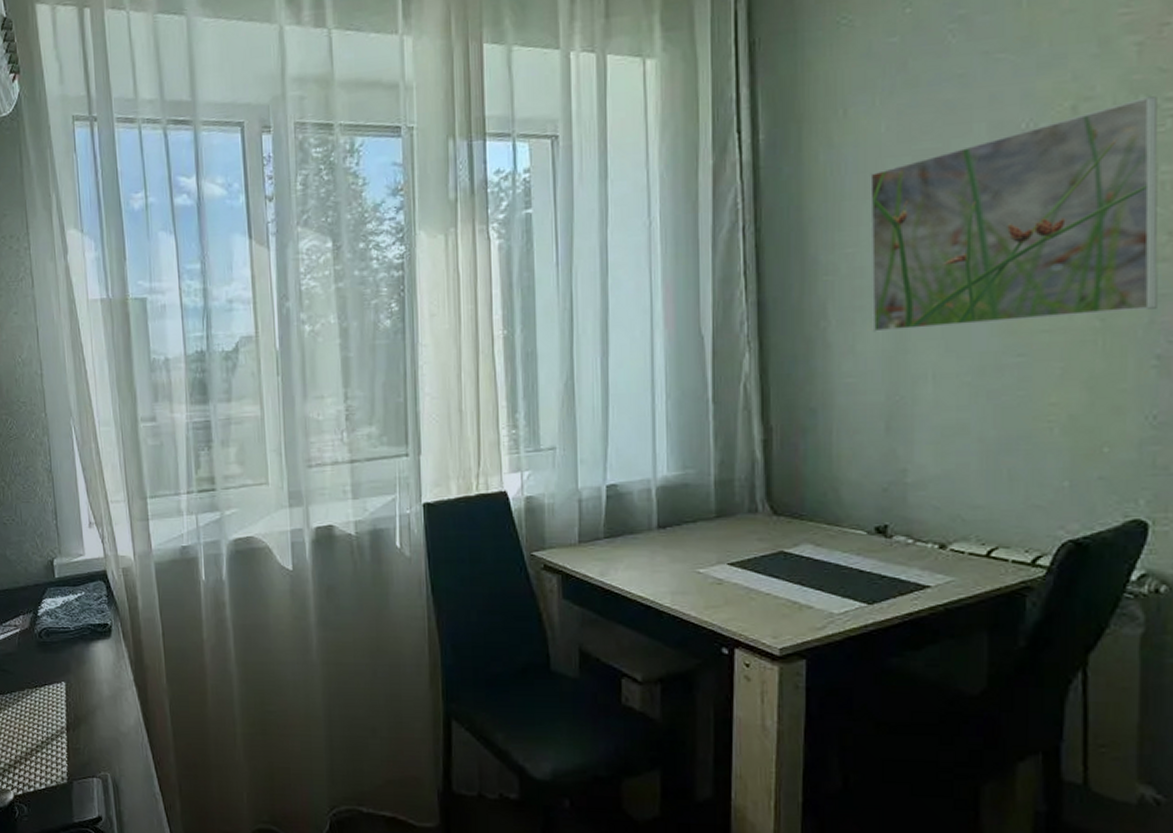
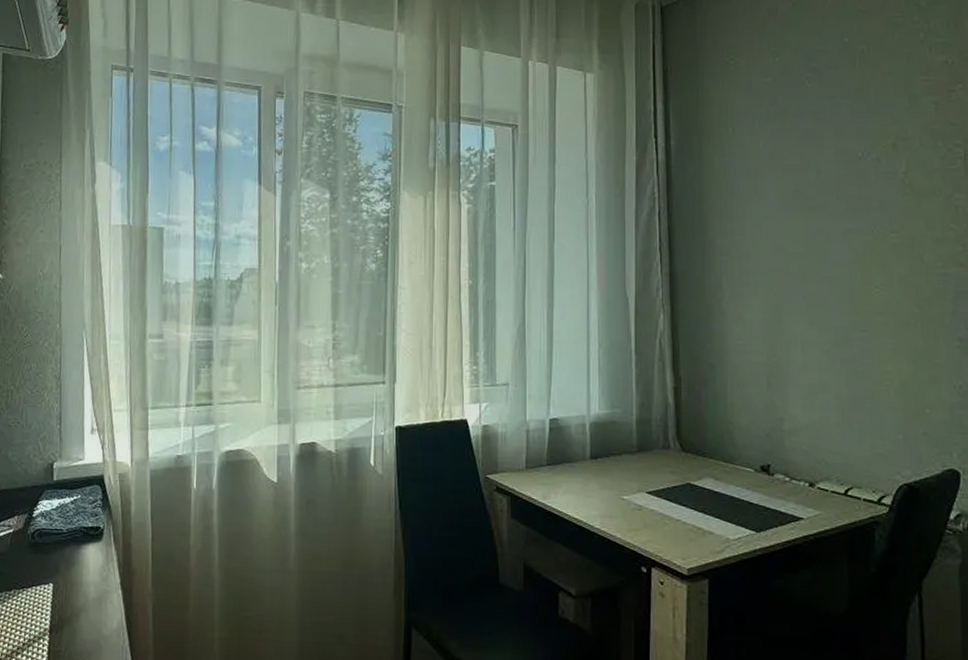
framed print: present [869,95,1158,332] -> none [751,141,958,305]

